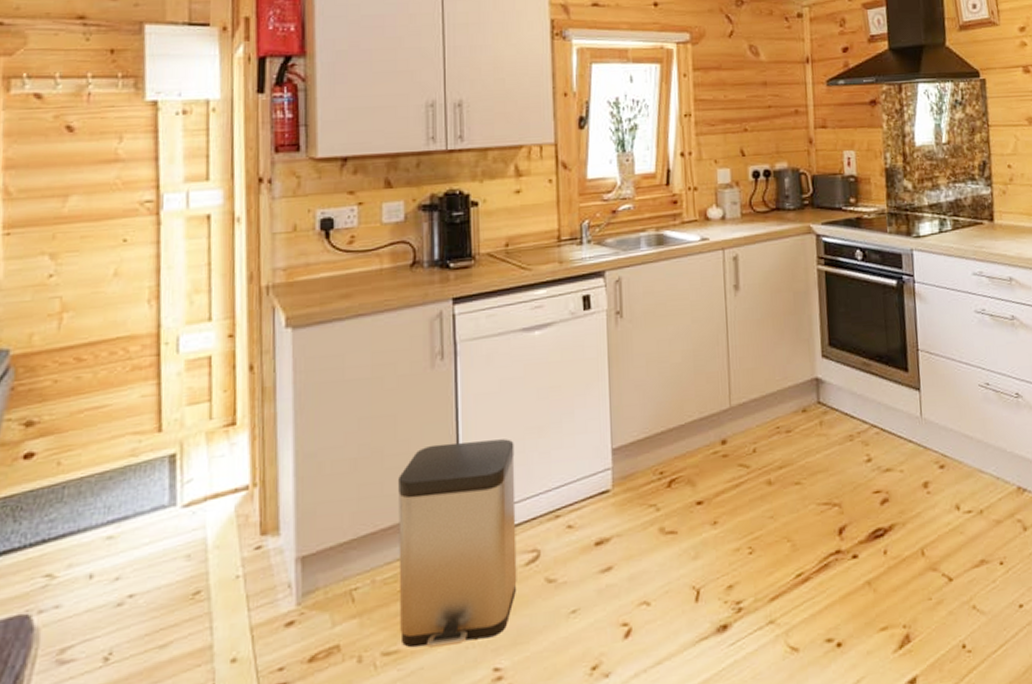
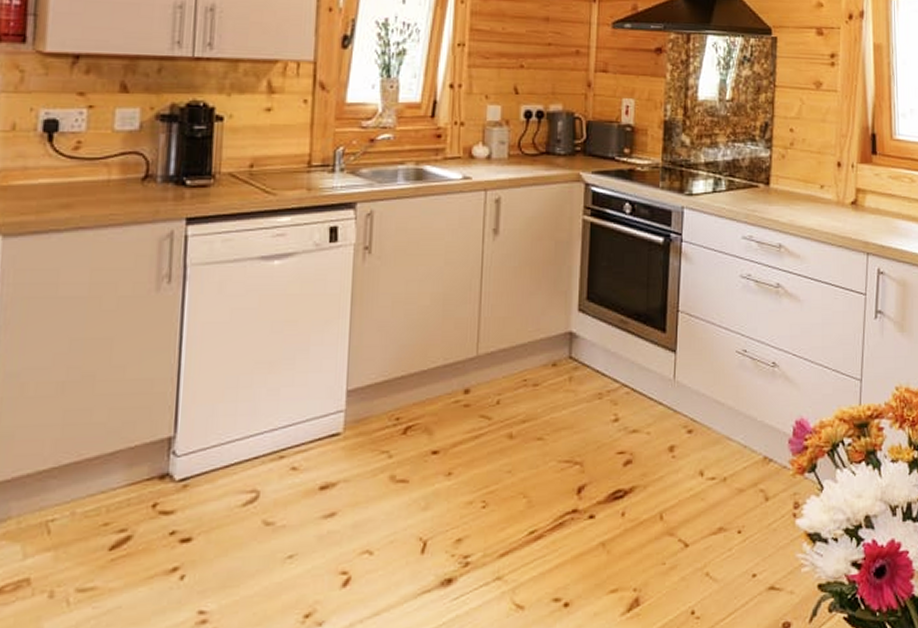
pedal bin: present [399,439,517,648] -> none [99,372,241,586]

